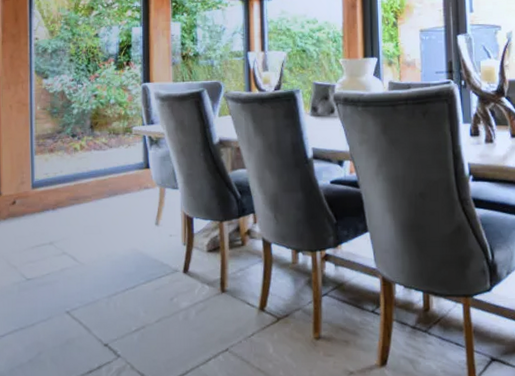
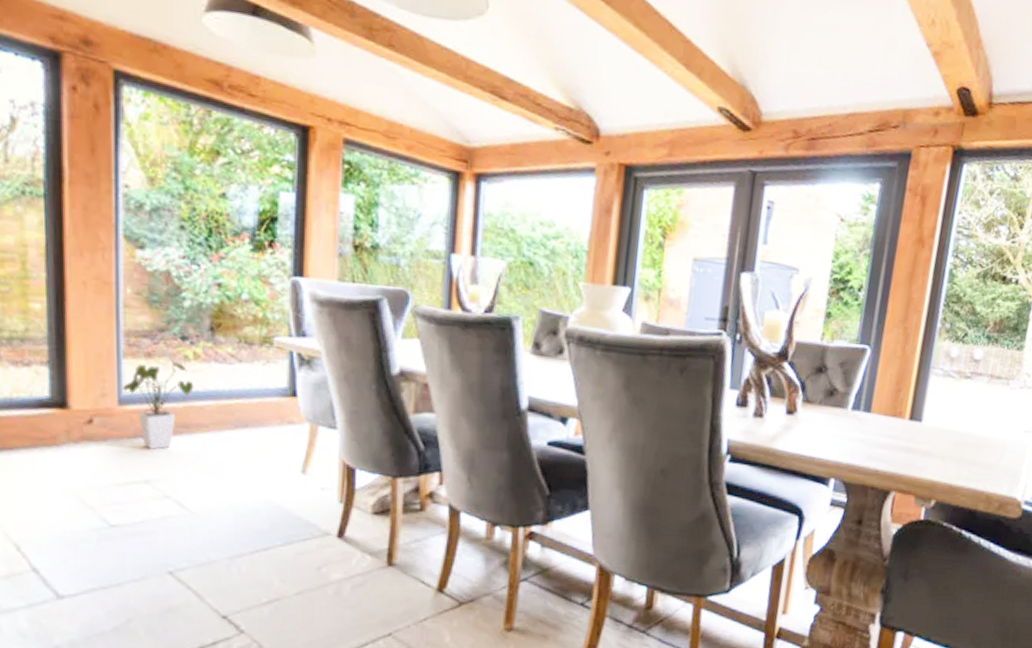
house plant: none [35,152,81,219] -> present [122,360,194,450]

